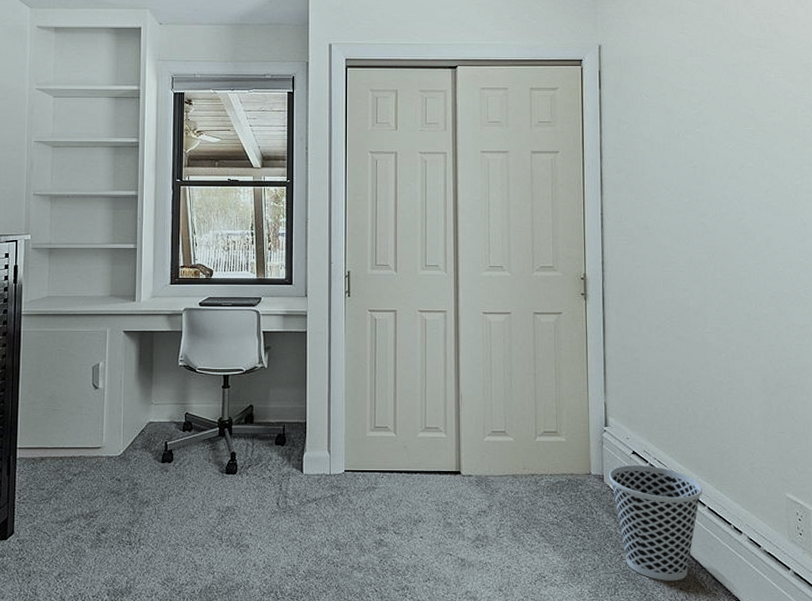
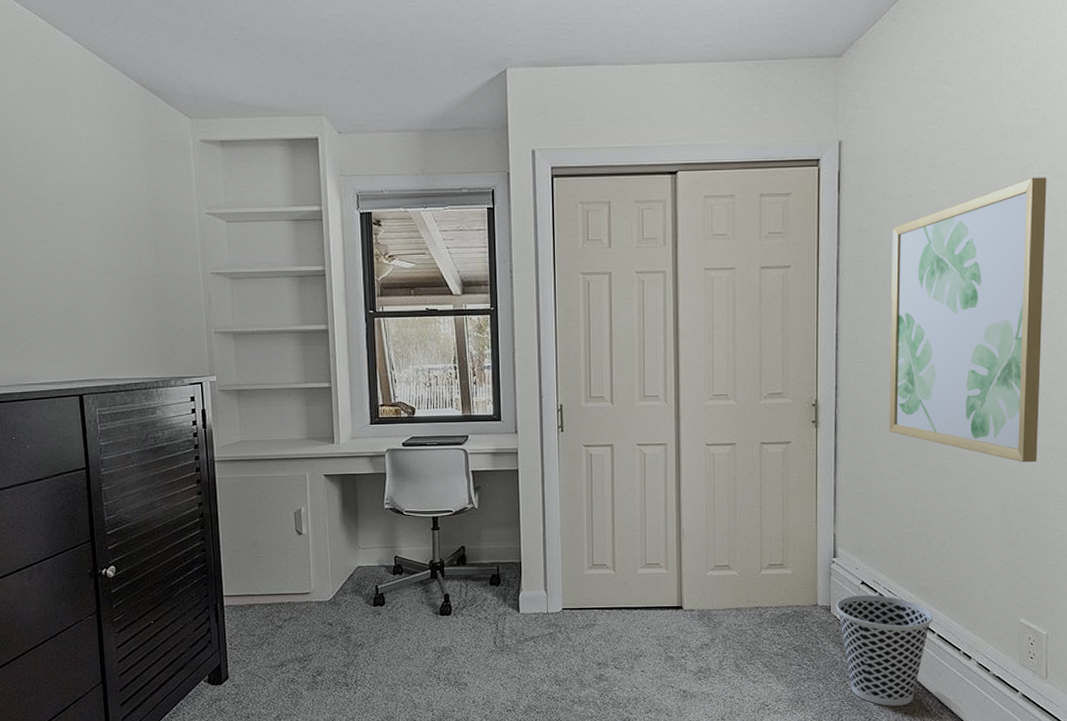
wall art: none [648,81,792,339] -> present [889,177,1047,463]

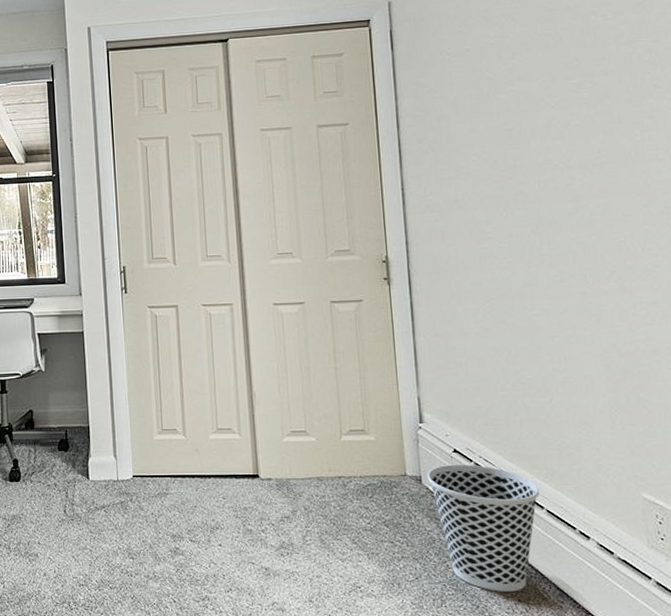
wall art: present [889,177,1047,463] -> none [451,24,640,319]

